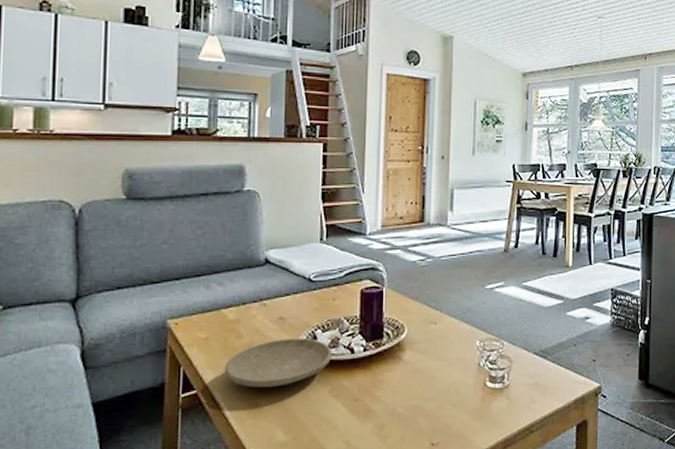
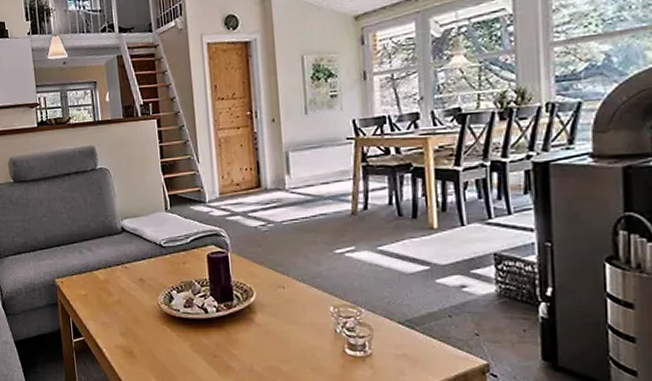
plate: present [224,338,332,388] -> none [102,298,188,339]

